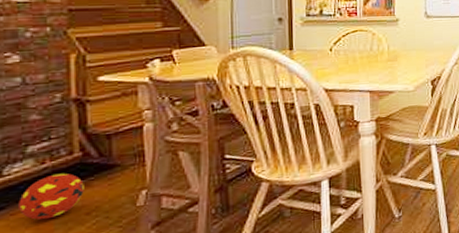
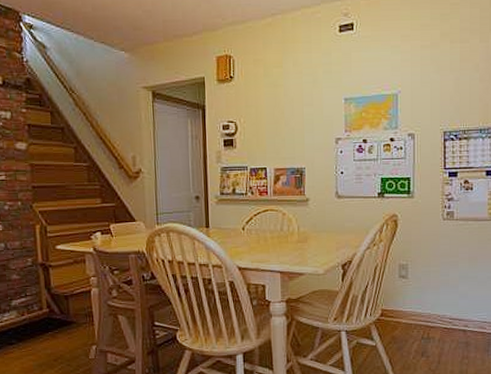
ball: present [18,173,84,220] -> none [9,325,52,361]

